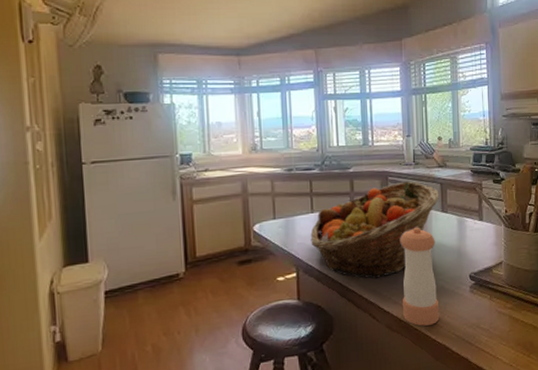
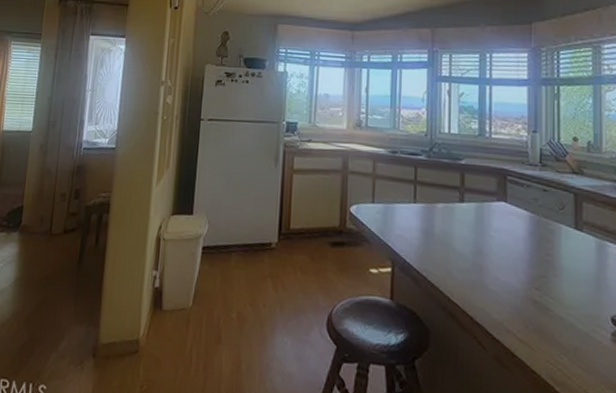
fruit basket: present [310,181,439,280] -> none [410,184,572,296]
pepper shaker: present [400,227,440,326] -> none [518,241,567,372]

